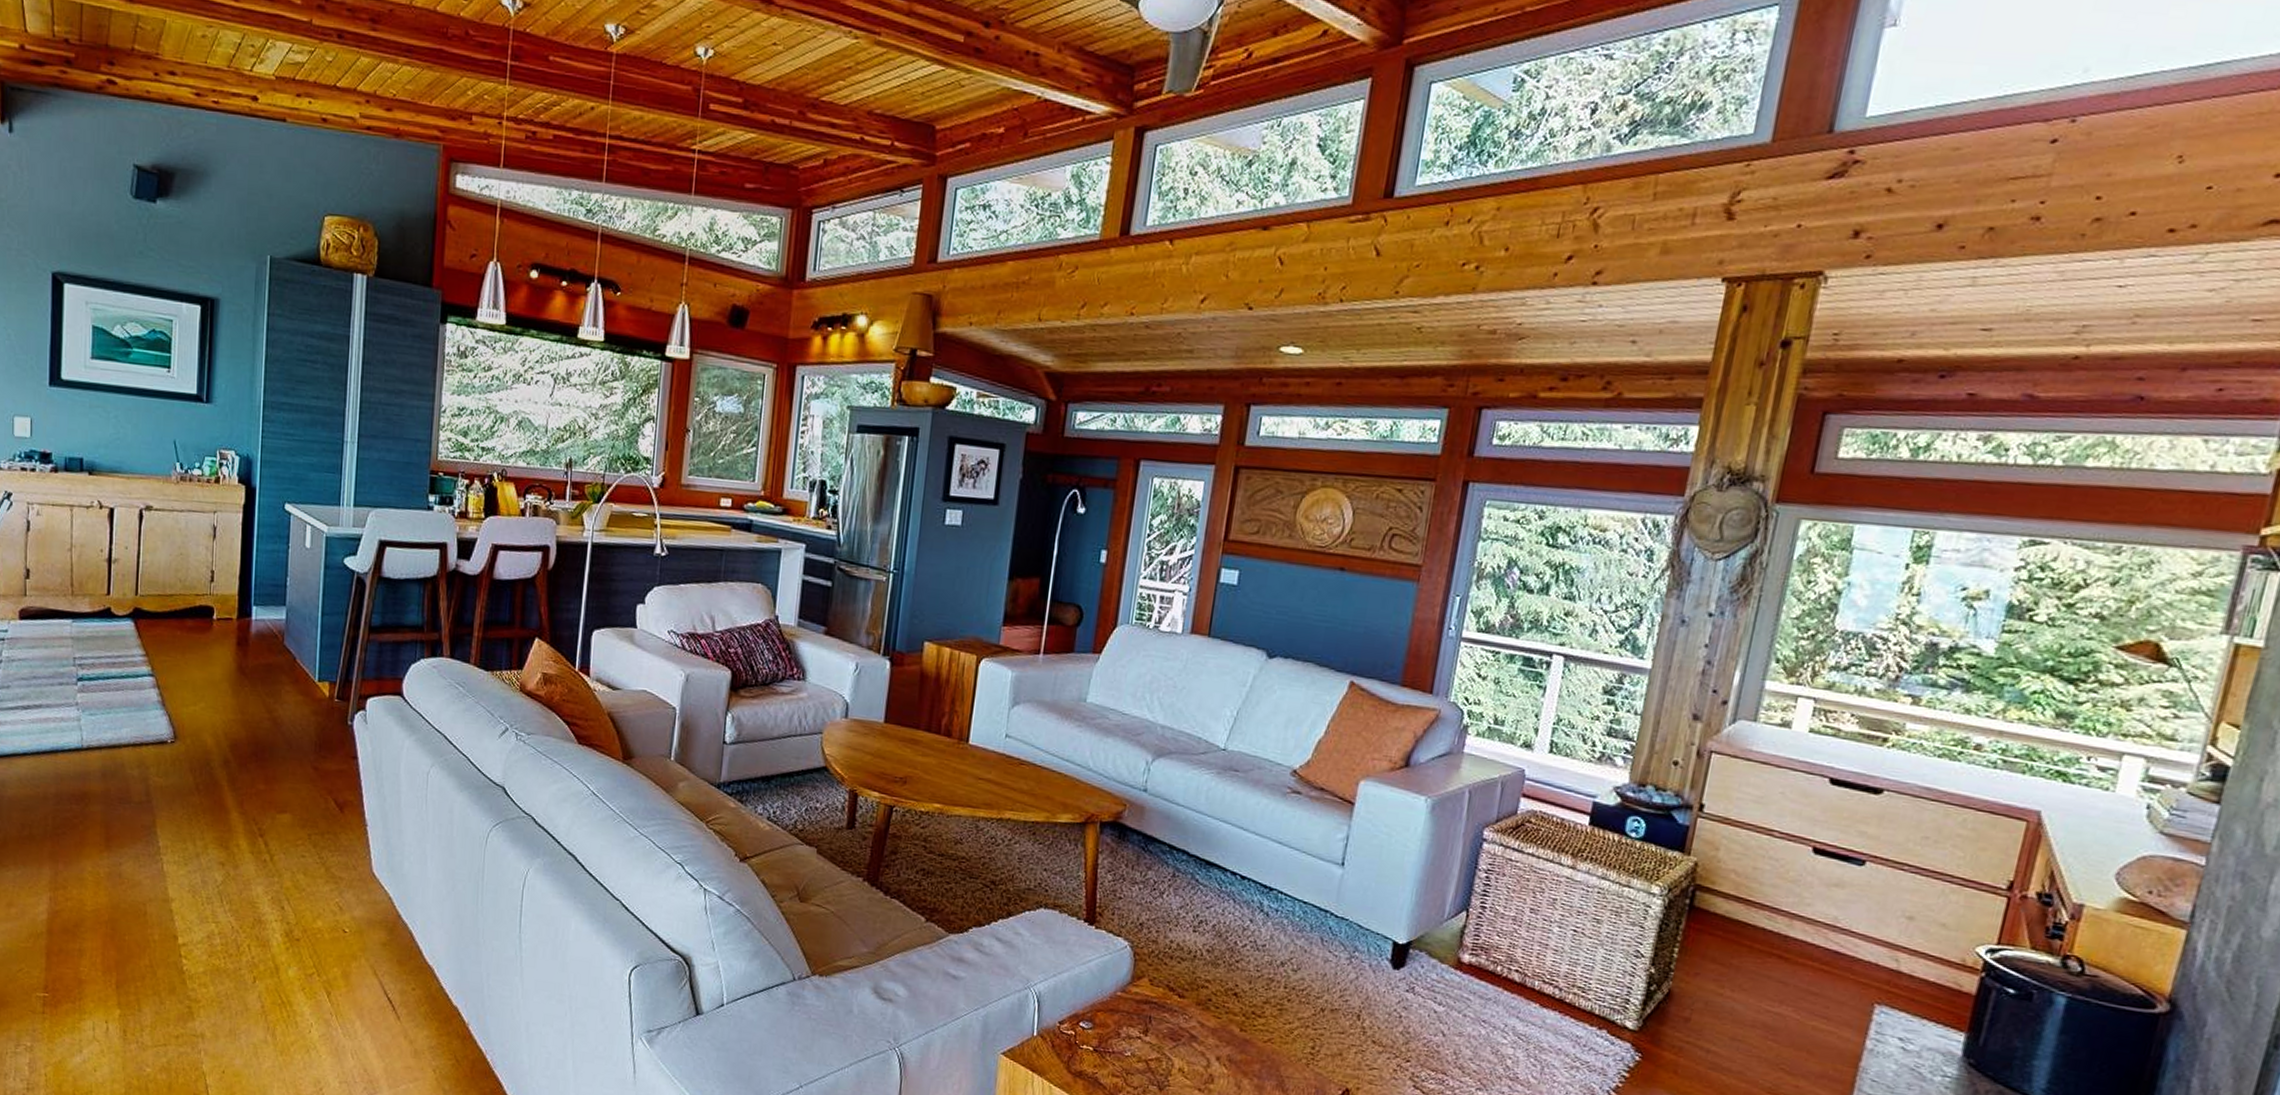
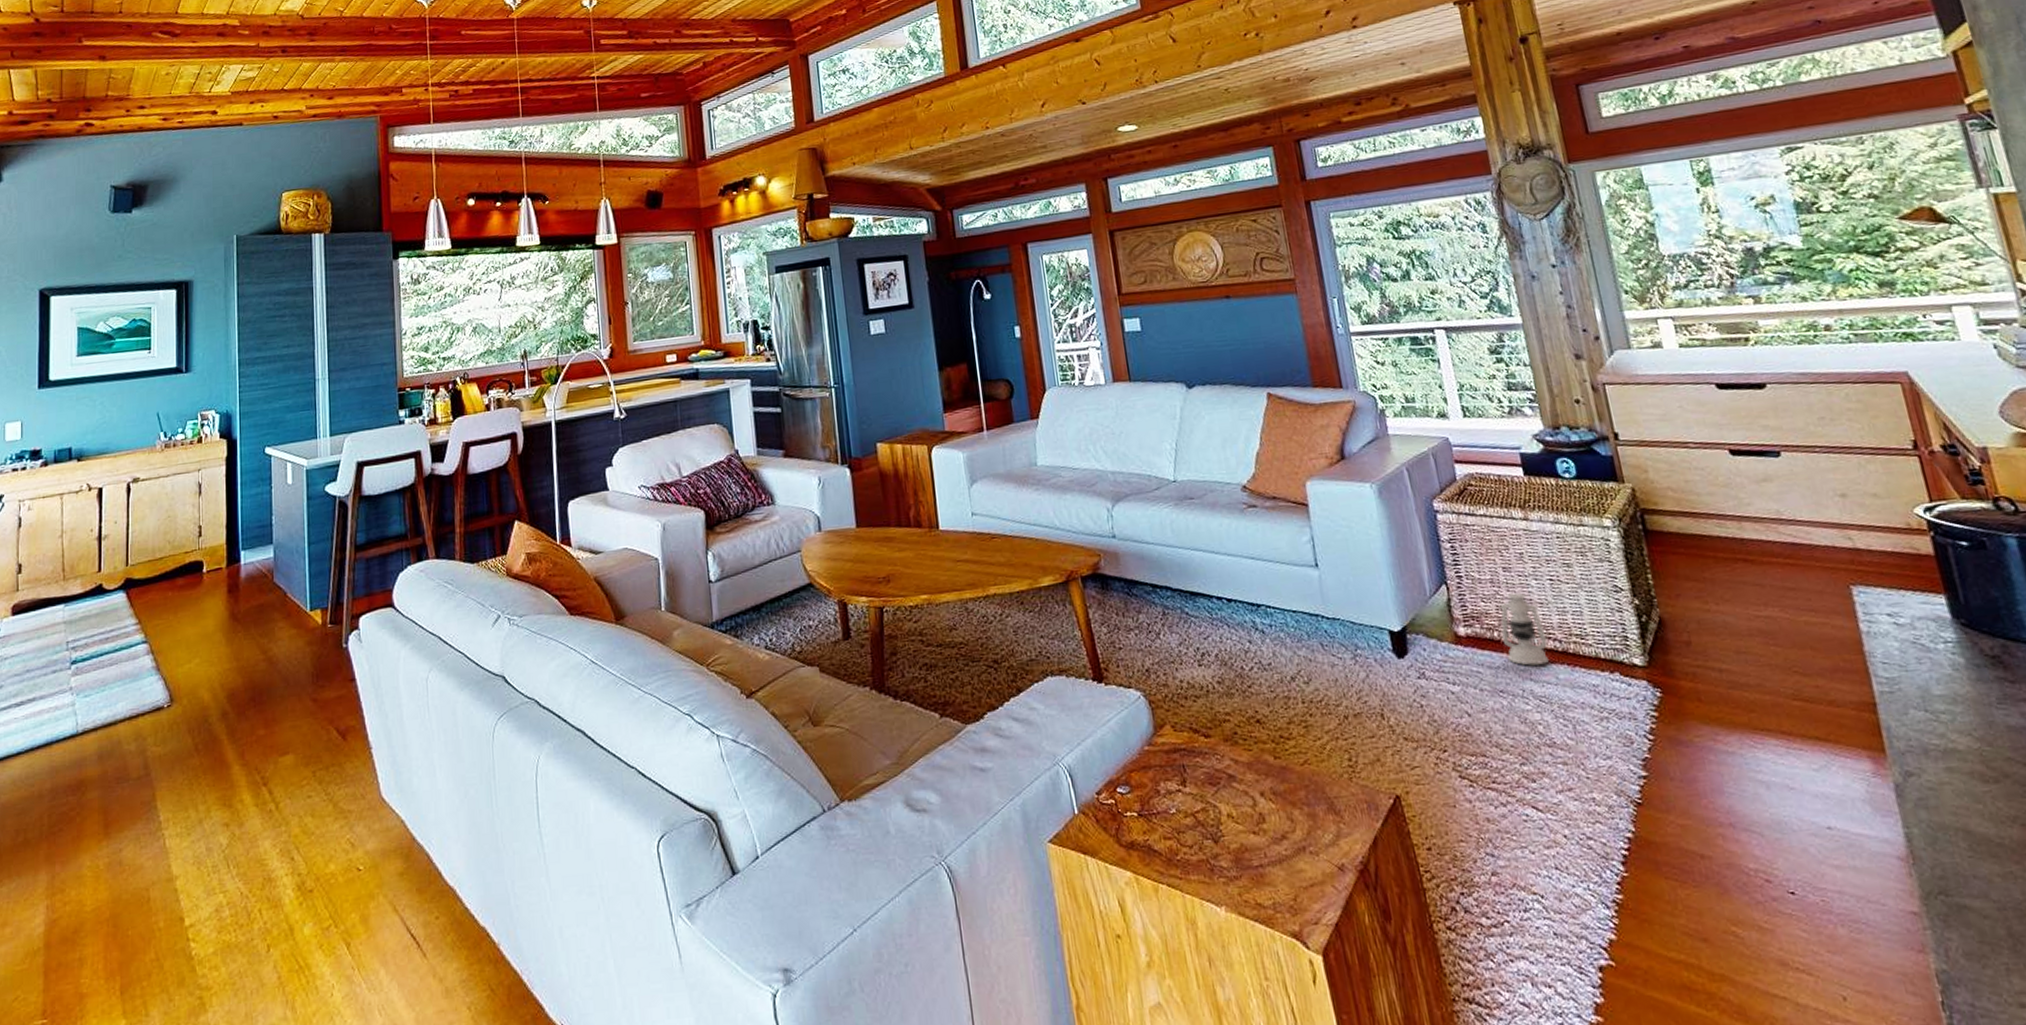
lantern: none [1501,903,1558,1007] -> present [1493,560,1549,666]

